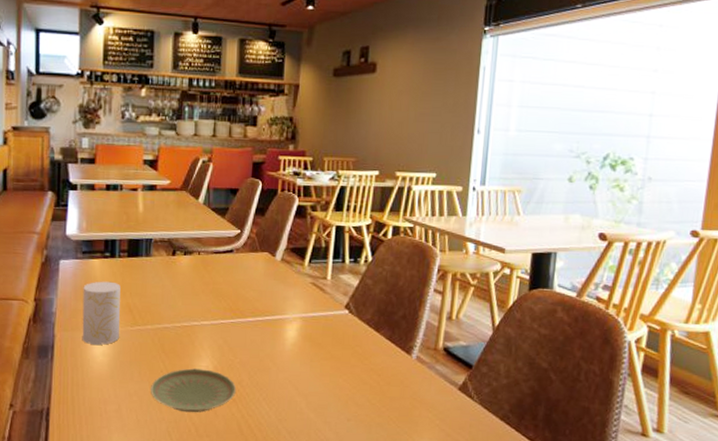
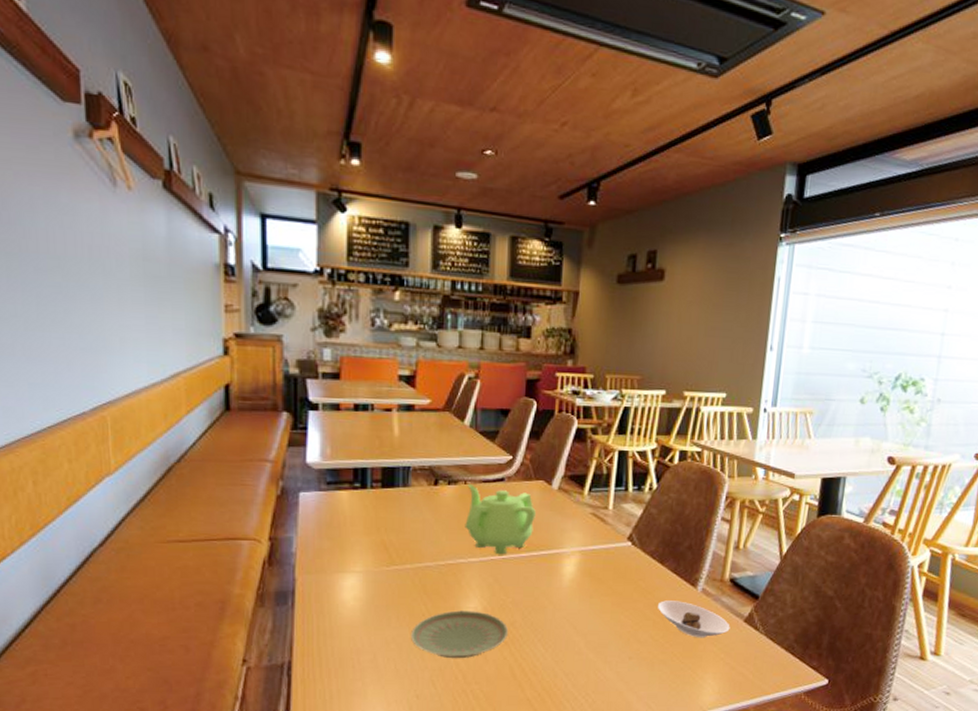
cup: present [82,281,120,345] -> none [328,515,374,588]
teapot: none [198,254,261,319] -> present [465,483,536,555]
saucer: none [374,366,445,404] -> present [658,600,730,638]

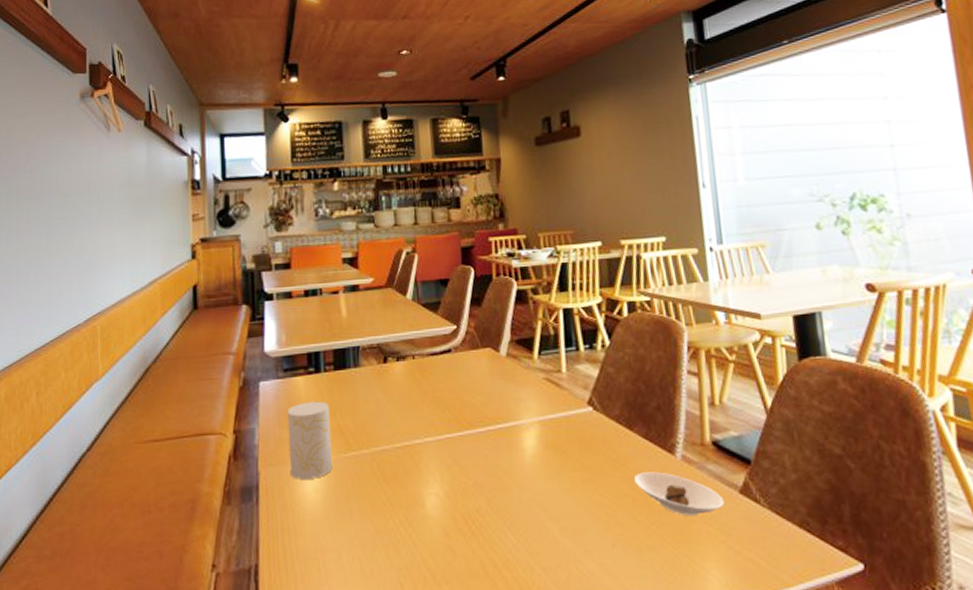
cup: none [328,515,374,588] -> present [287,401,332,479]
plate: present [411,610,509,659] -> none [374,497,475,555]
teapot: present [465,483,536,555] -> none [416,358,487,432]

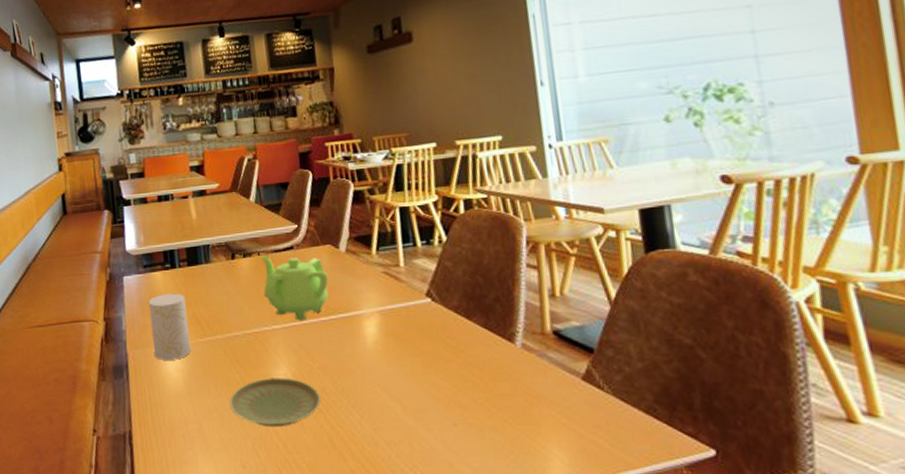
plate: none [374,497,475,555] -> present [230,378,322,427]
teapot: none [416,358,487,432] -> present [261,254,329,321]
saucer: present [634,472,725,517] -> none [474,359,566,401]

